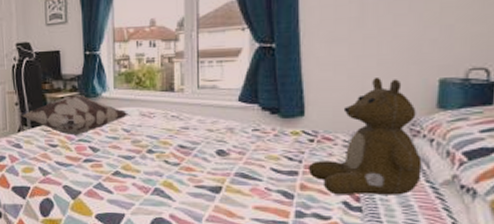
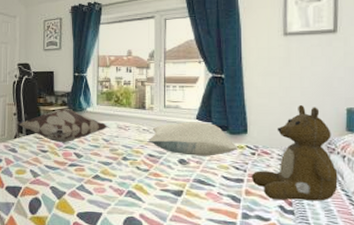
pillow: none [178,104,291,145] -> present [148,122,237,156]

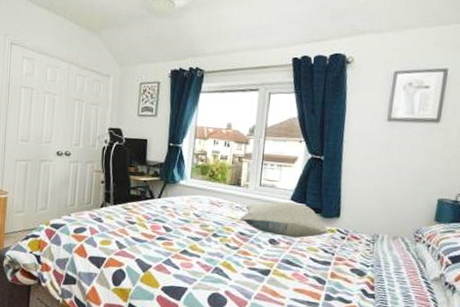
decorative pillow: present [18,109,108,143] -> none [106,179,200,216]
teddy bear: present [252,104,338,201] -> none [339,192,421,287]

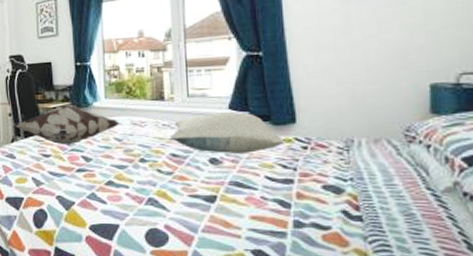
decorative pillow: none [106,179,200,216] -> present [15,105,120,145]

